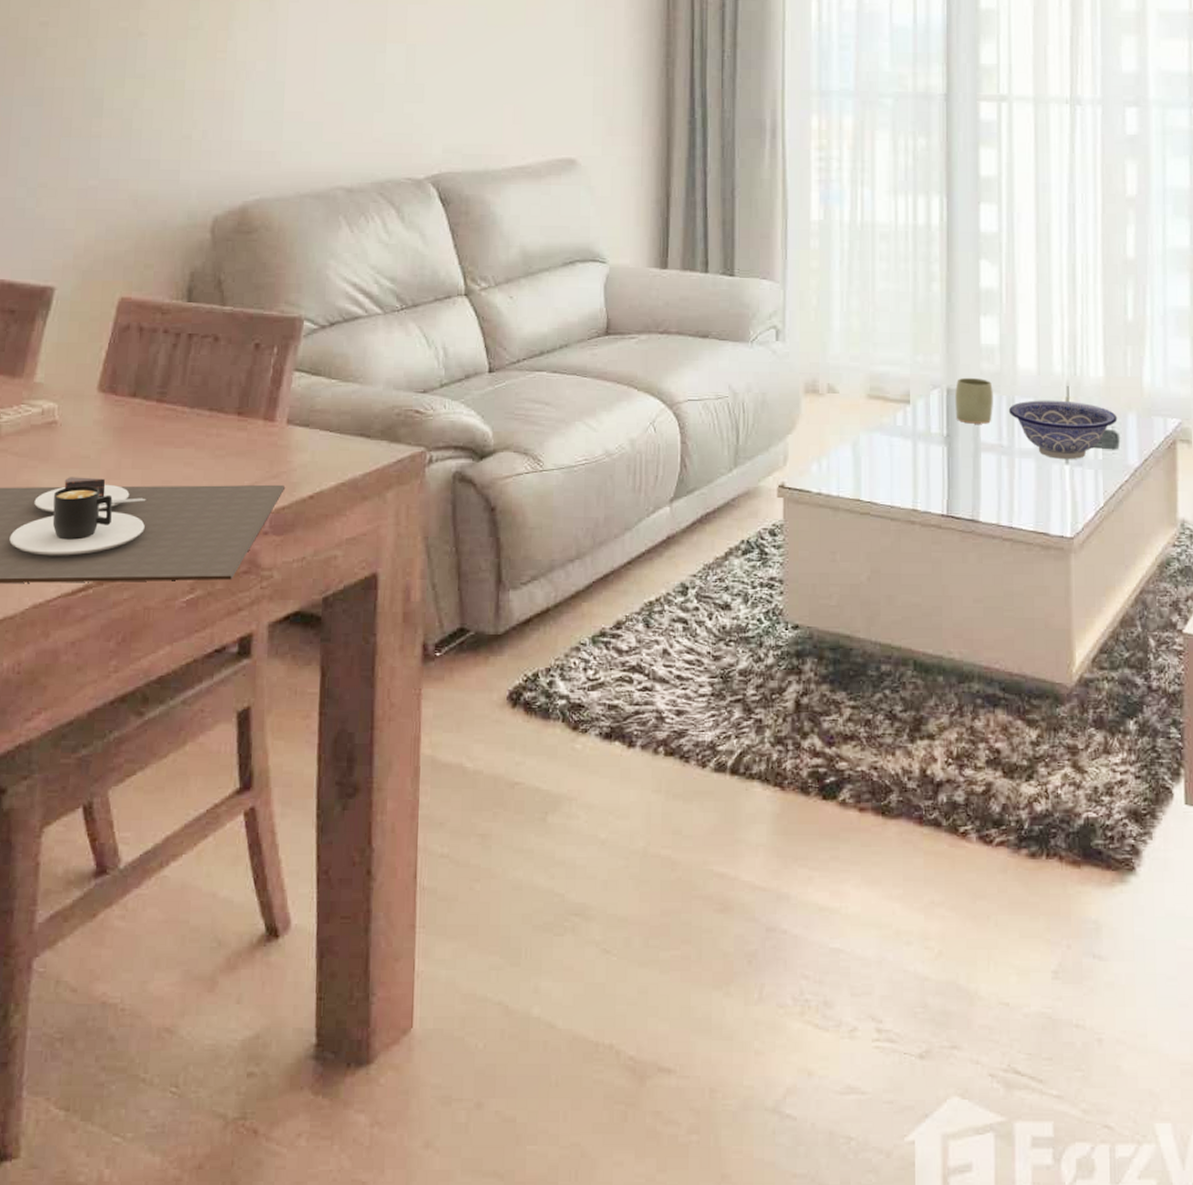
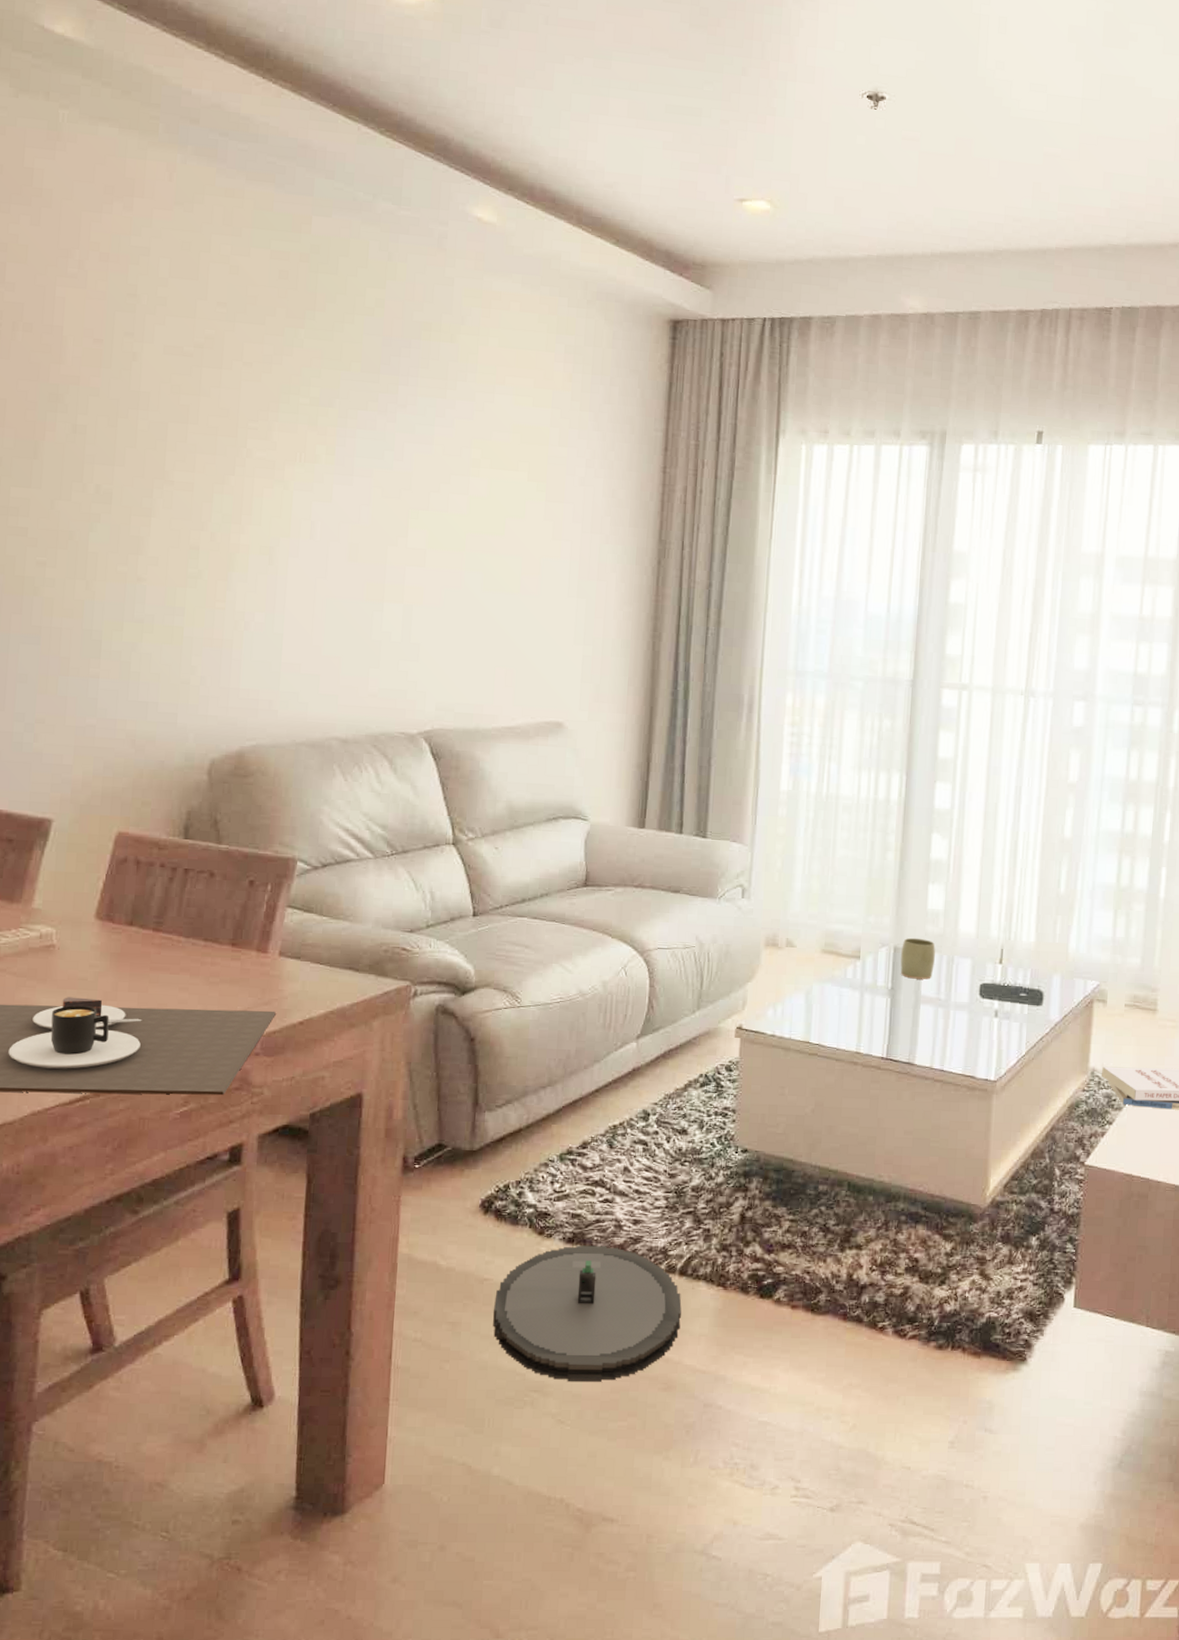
robot vacuum: none [526,741,735,903] -> present [493,1245,682,1382]
decorative bowl: present [1008,400,1118,459] -> none [947,960,1044,1013]

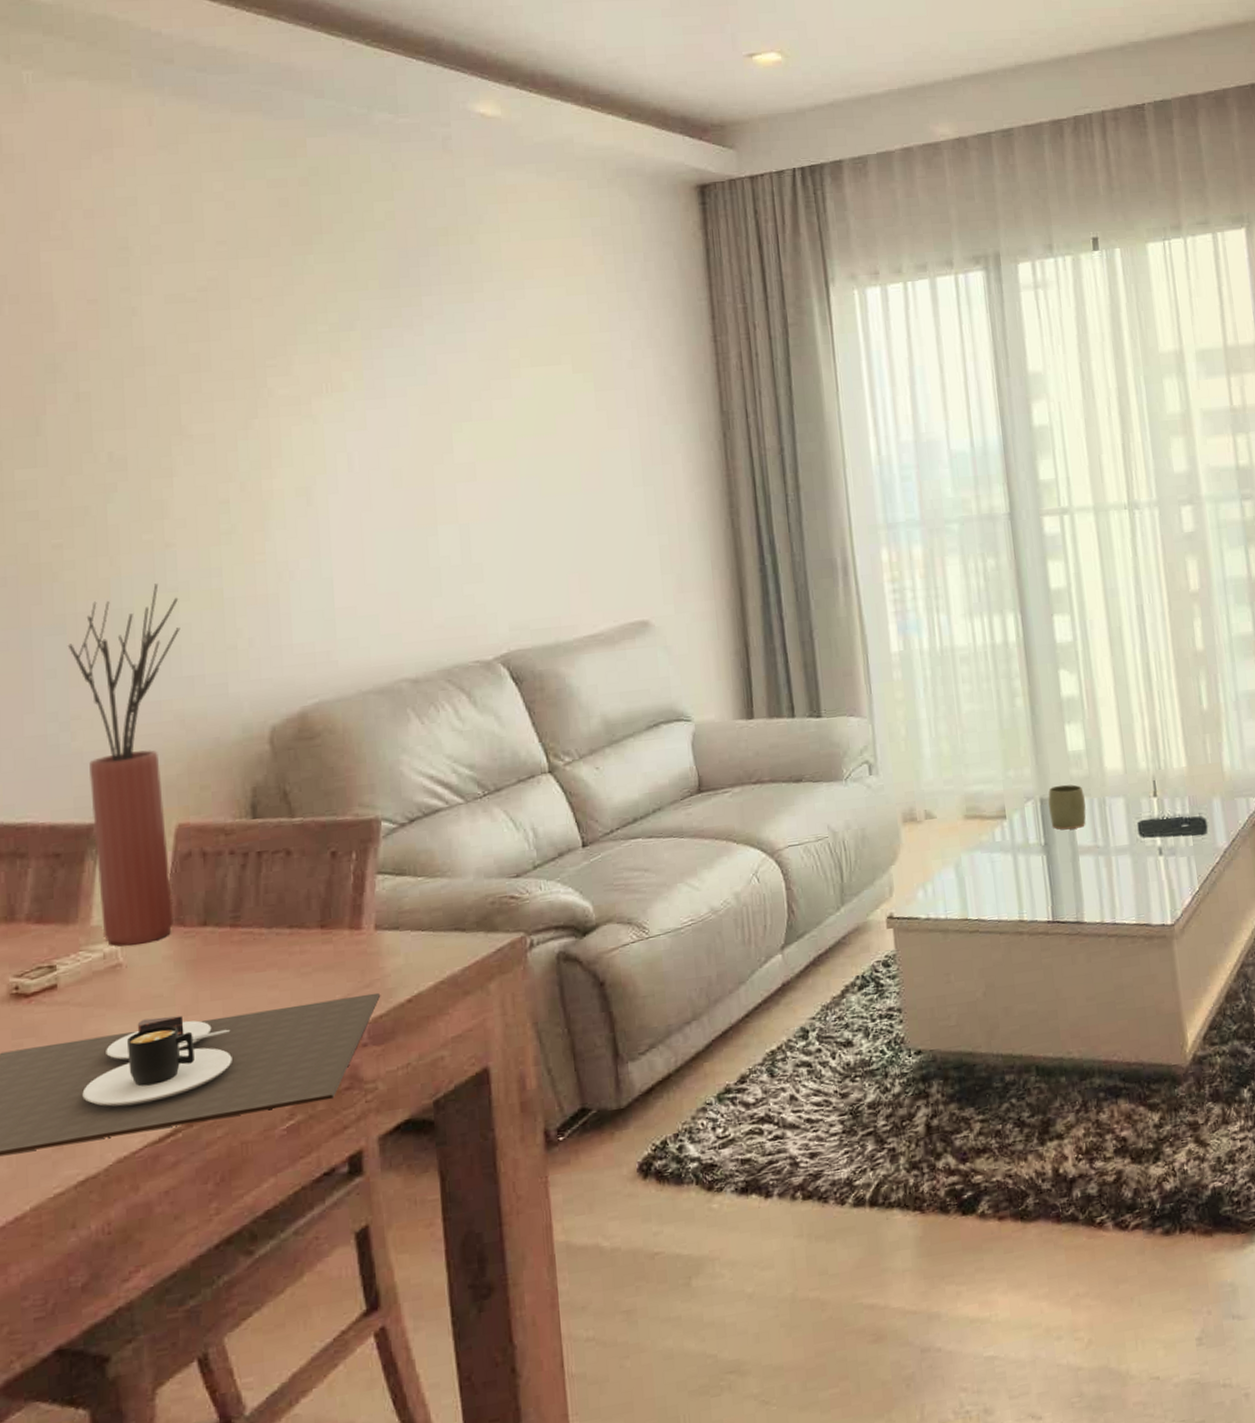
vase: none [40,612,143,932] -> present [67,583,181,947]
robot vacuum: present [493,1245,682,1382] -> none [669,1188,881,1355]

